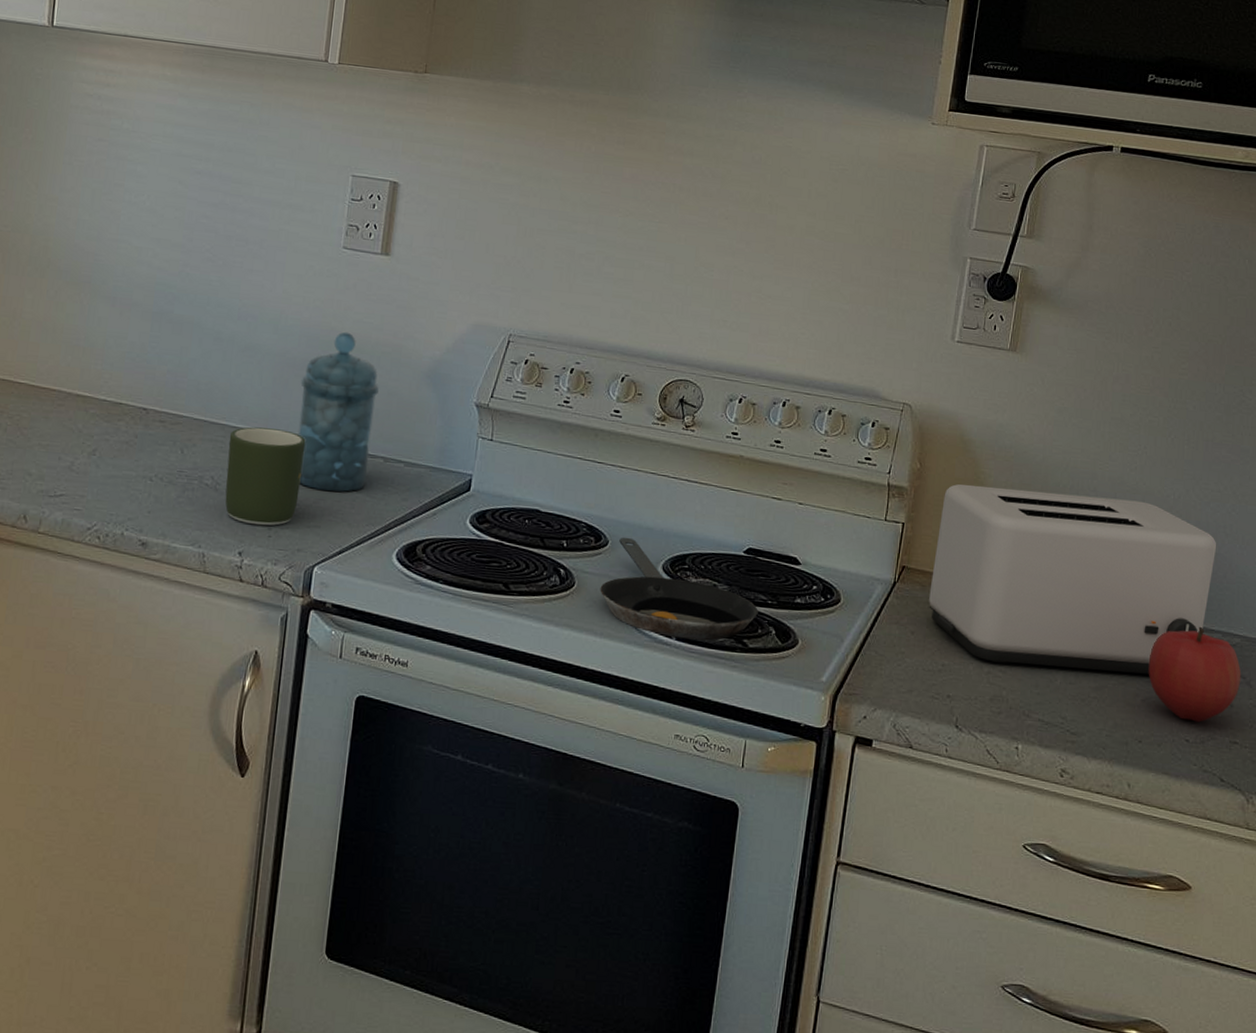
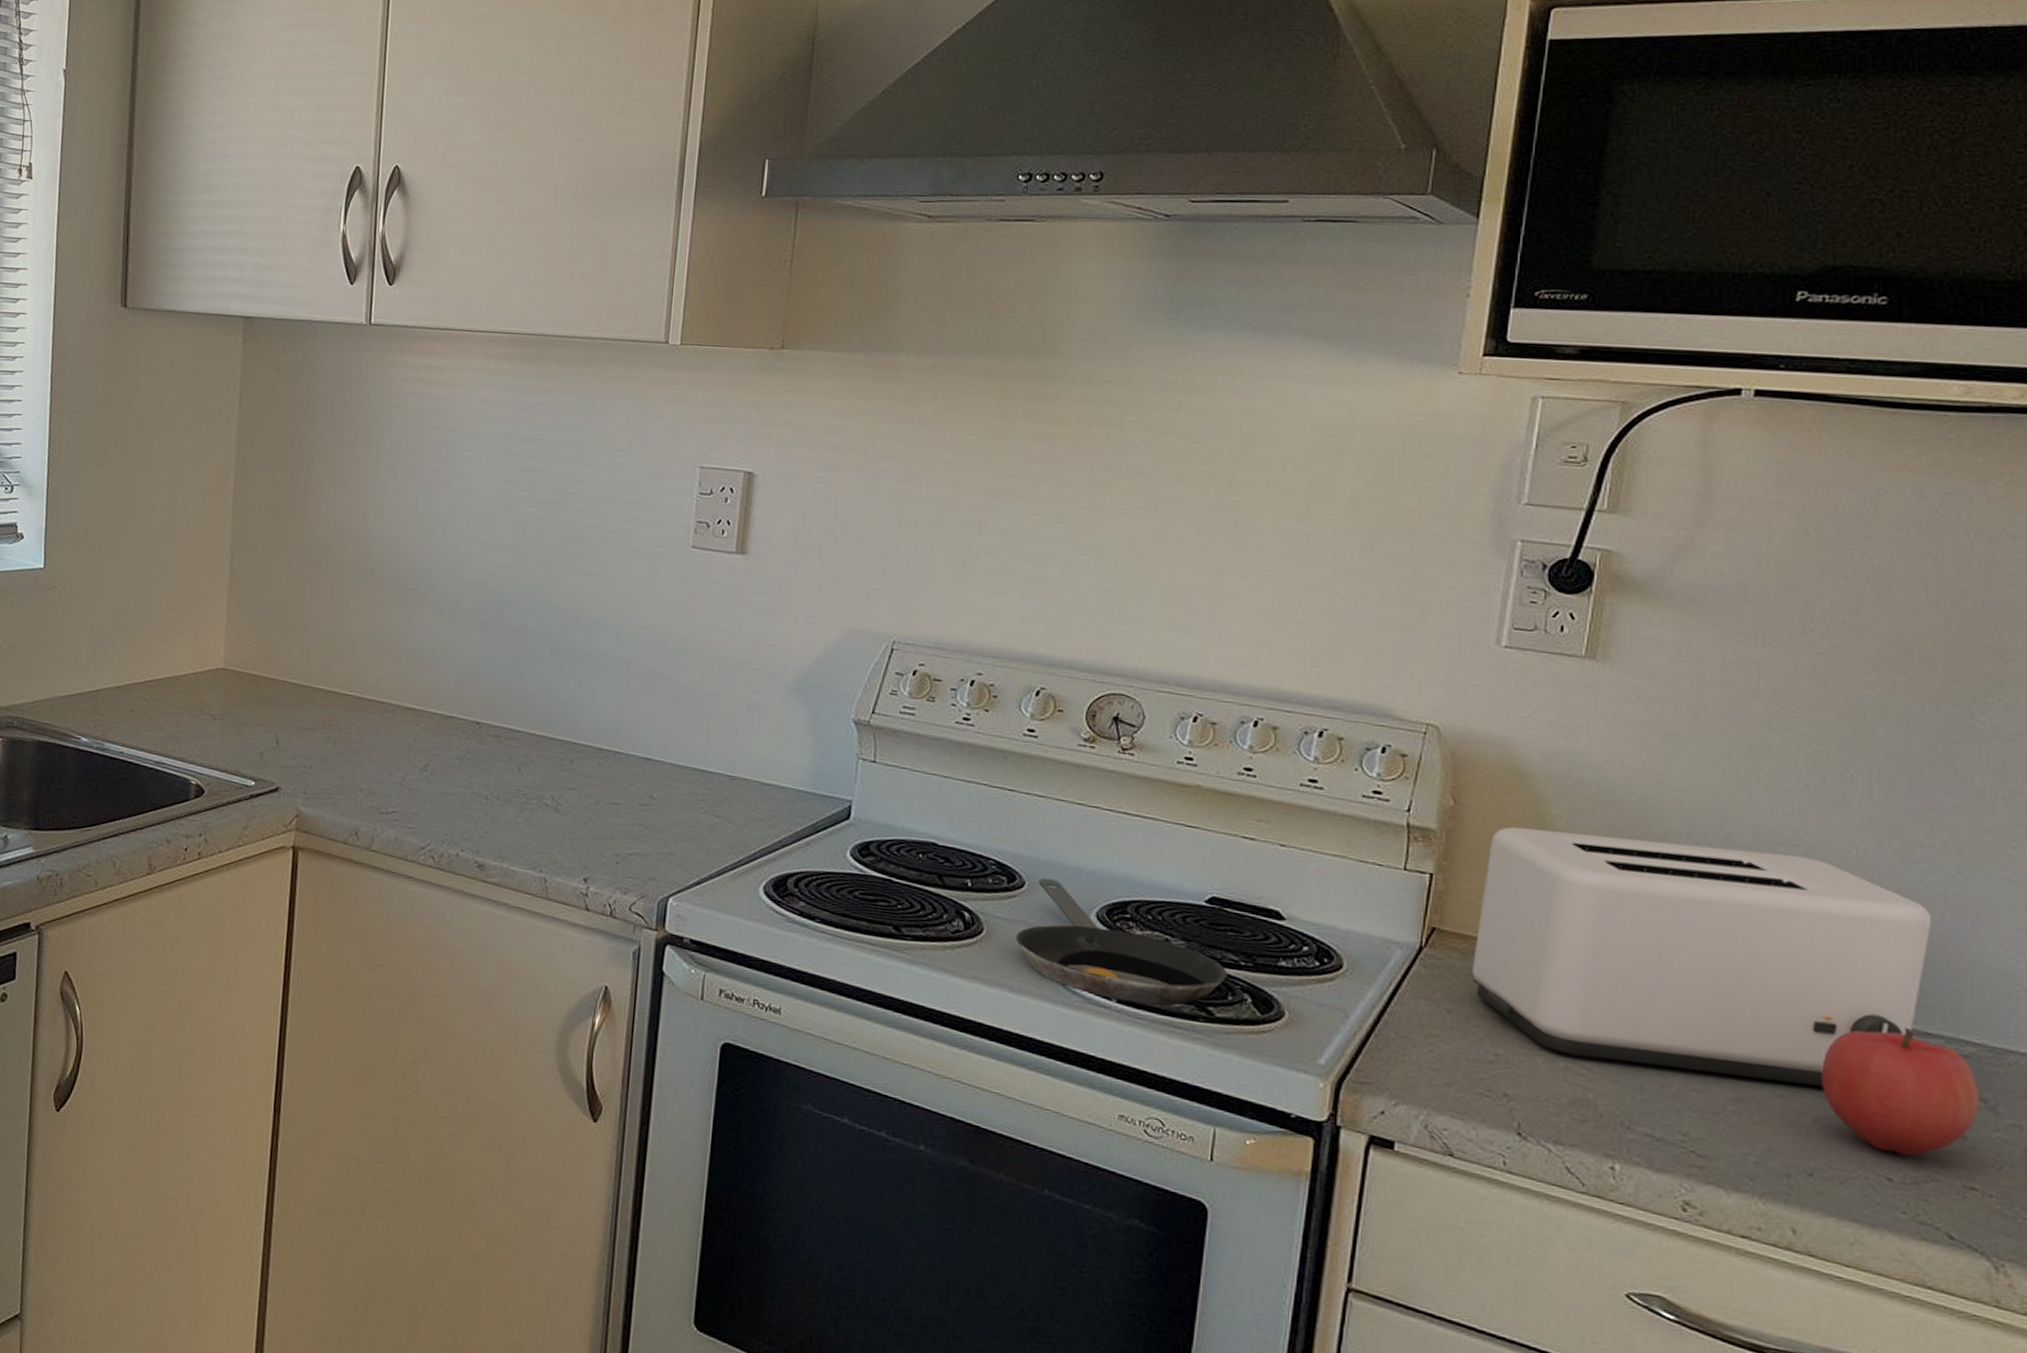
mug: present [225,426,306,526] -> none [567,743,656,851]
canister: present [297,331,380,492] -> none [646,639,739,817]

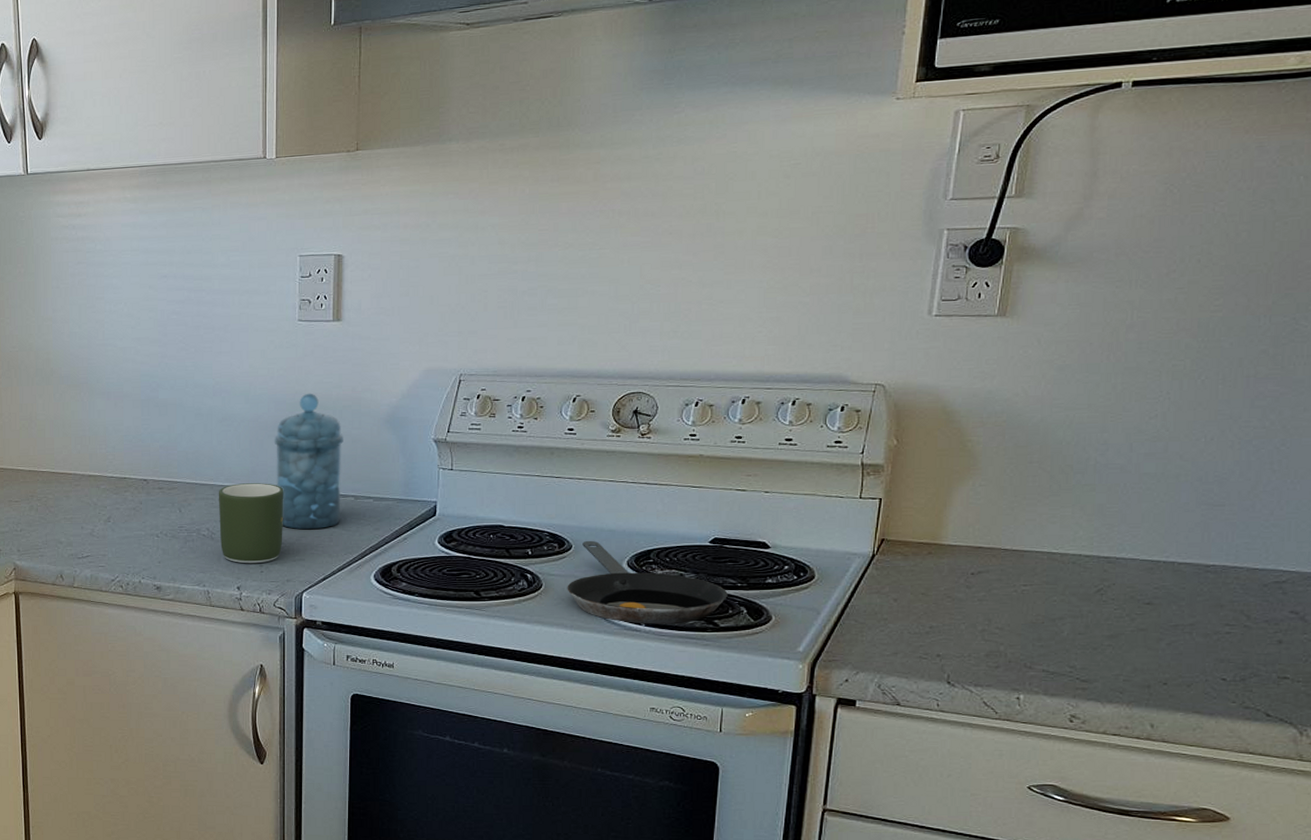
mug: none [567,743,656,851] -> present [218,483,284,564]
canister: none [646,639,739,817] -> present [273,393,345,529]
toaster: present [1472,827,1932,1087] -> none [912,448,1261,620]
fruit: present [1821,1027,1980,1157] -> none [1174,566,1293,661]

